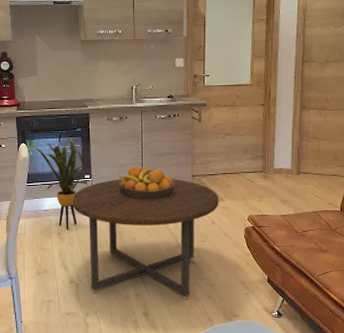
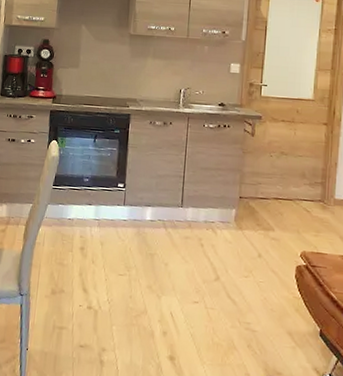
house plant: present [30,136,92,230] -> none [62,138,127,245]
coffee table: present [72,179,219,299] -> none [100,191,268,345]
fruit bowl: present [119,167,174,200] -> none [154,179,218,221]

